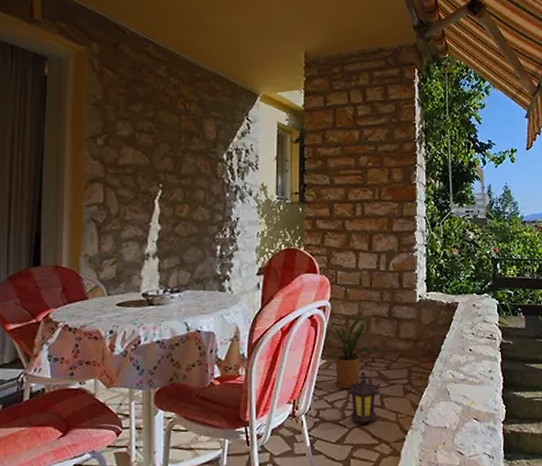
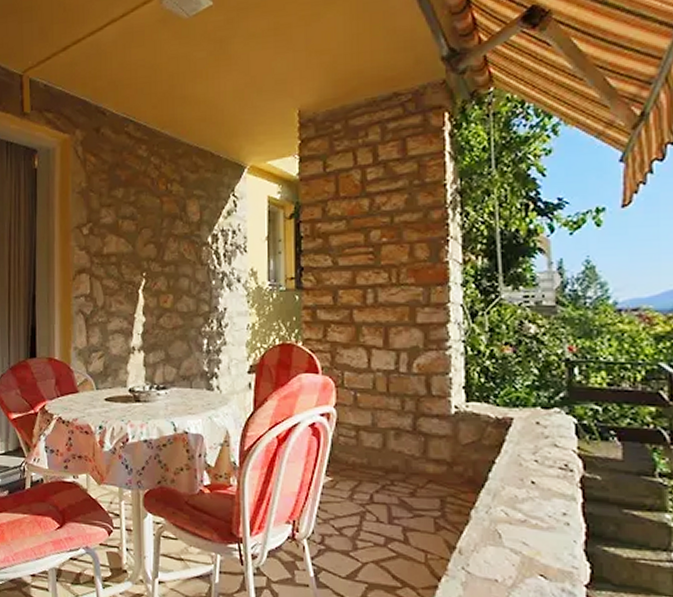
house plant: present [326,314,377,390] -> none [331,426,397,516]
lantern: present [345,372,381,423] -> none [357,496,403,559]

